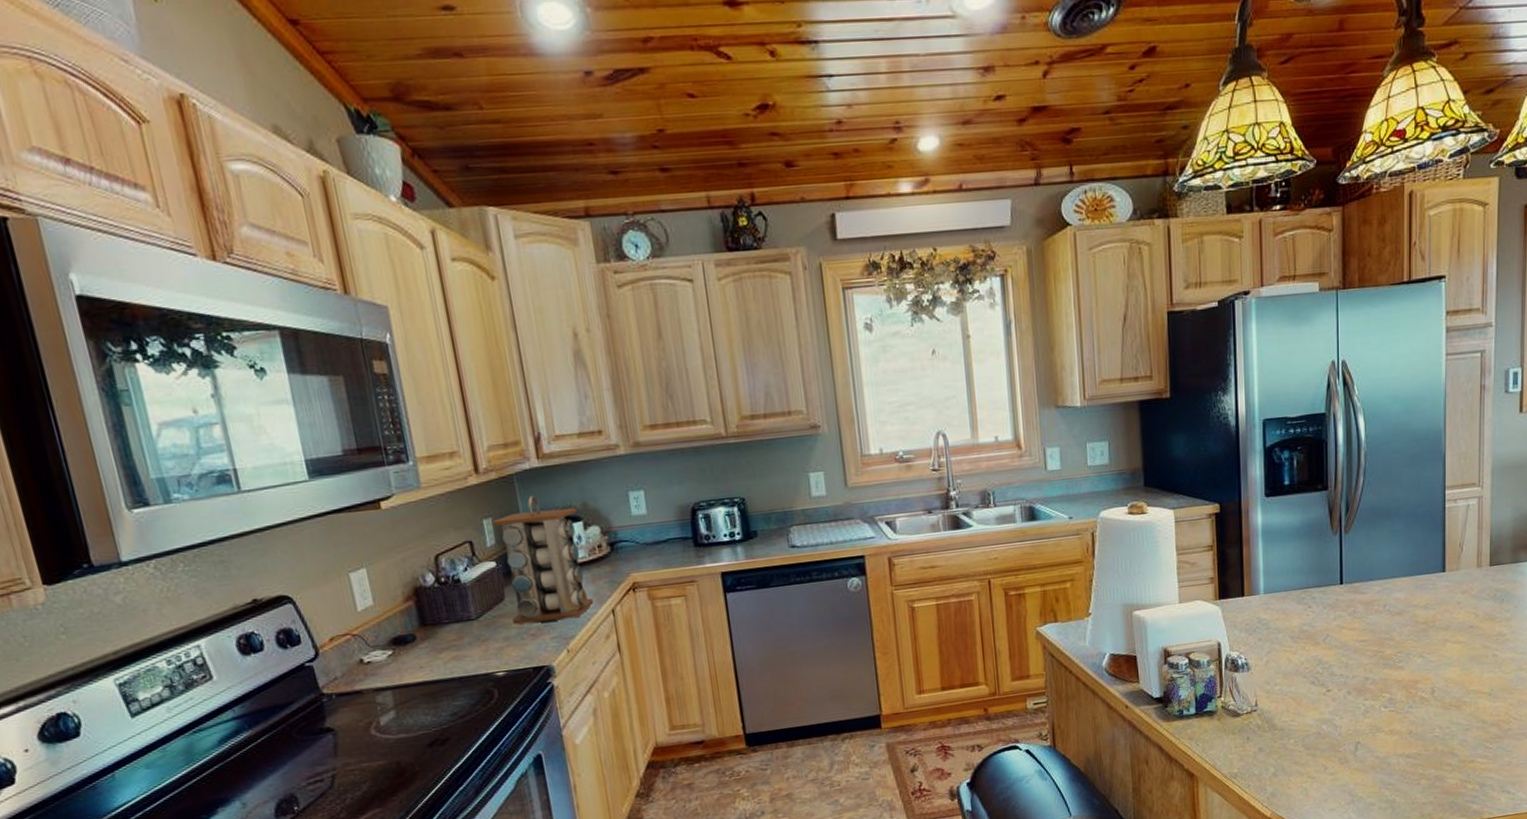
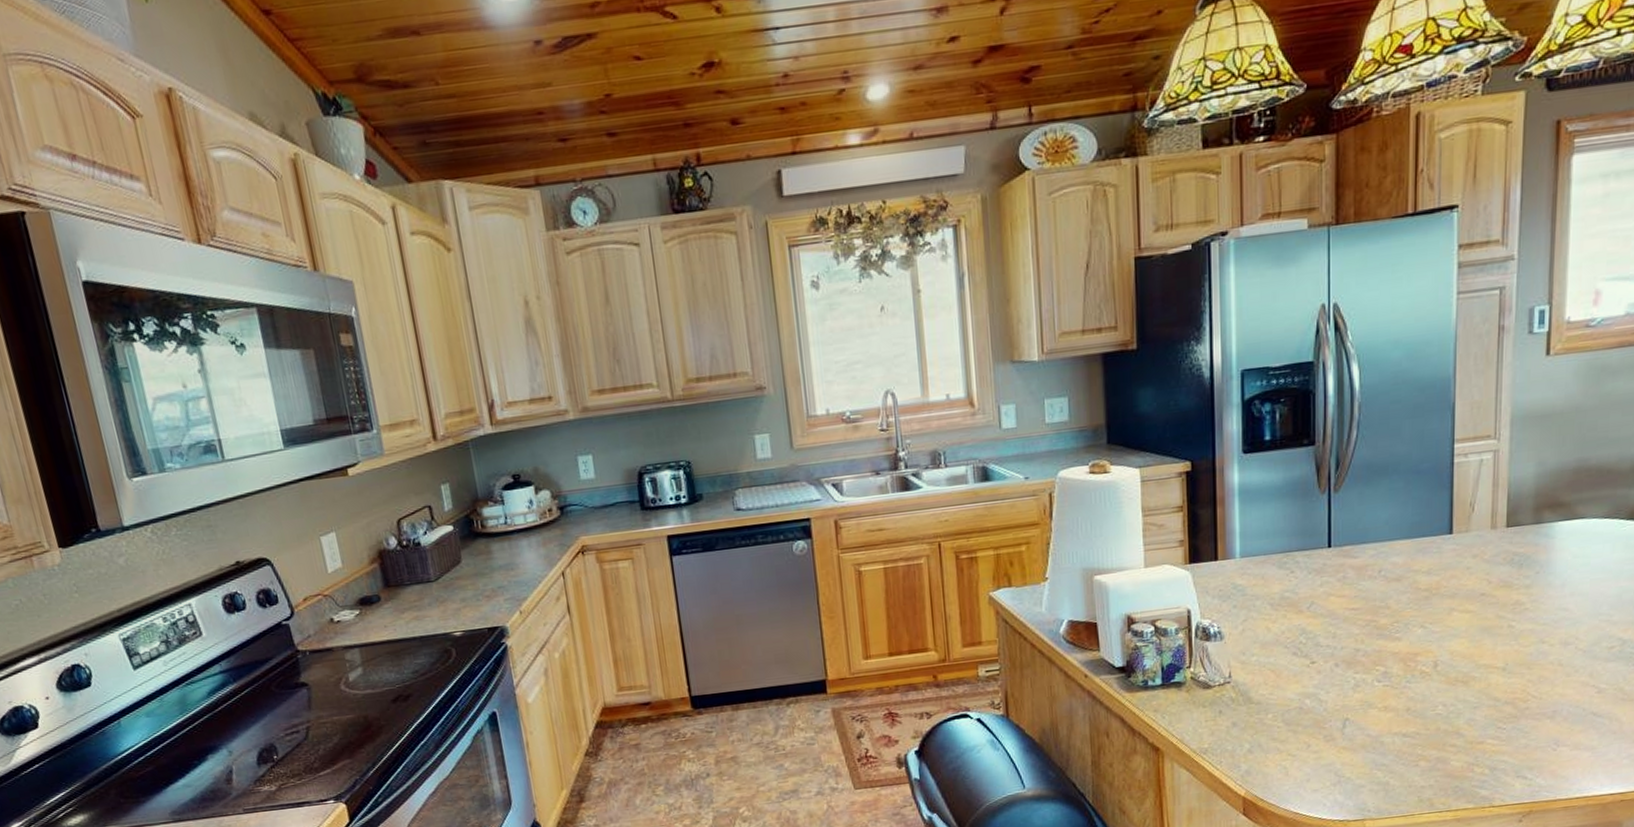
spice rack: present [491,495,594,624] -> none [449,460,545,586]

